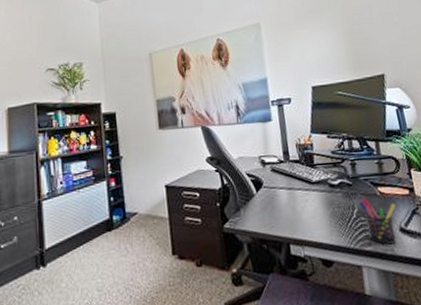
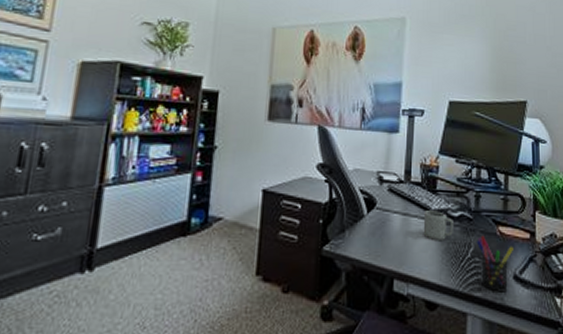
cup: none [306,182,336,207] -> present [423,210,455,240]

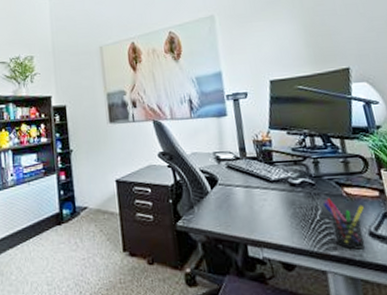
cup: present [423,210,455,240] -> none [264,180,298,207]

